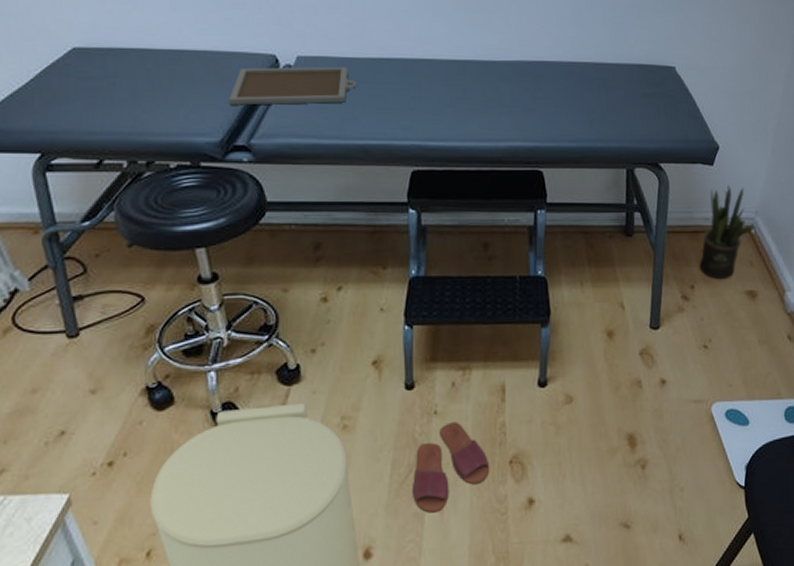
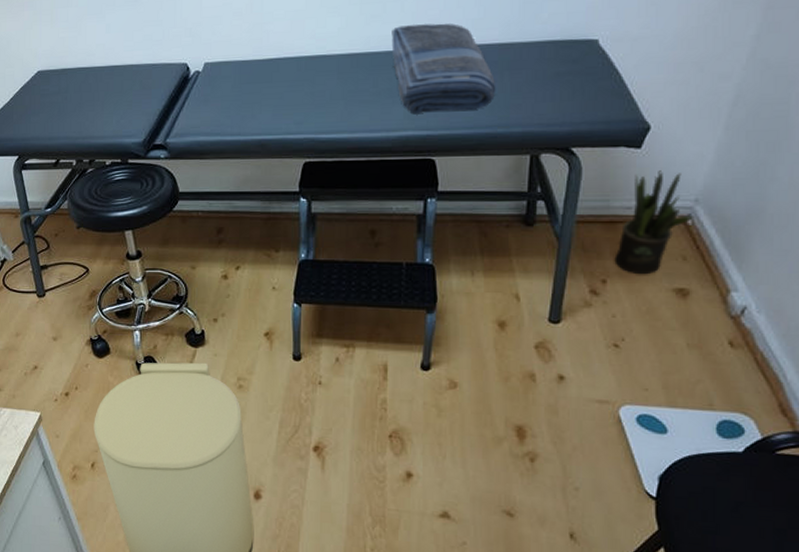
clipboard: present [229,66,357,106] -> none [150,69,256,110]
slippers: present [413,422,490,513] -> none [298,393,370,471]
towel: none [497,37,595,126] -> present [391,23,496,115]

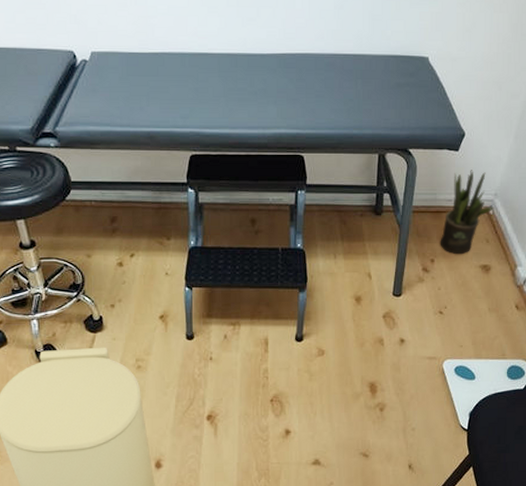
towel: present [391,23,496,115] -> none [265,31,352,114]

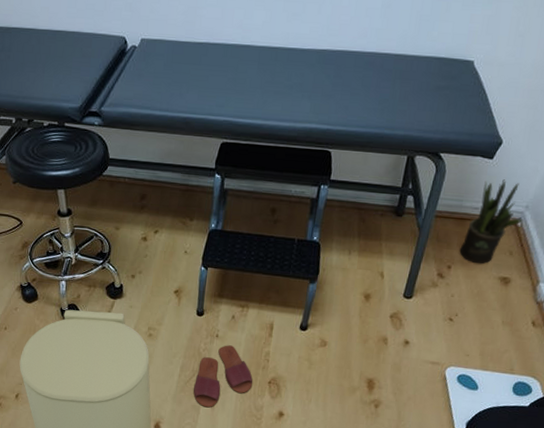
slippers: none [193,367,255,437] -> present [193,345,253,408]

